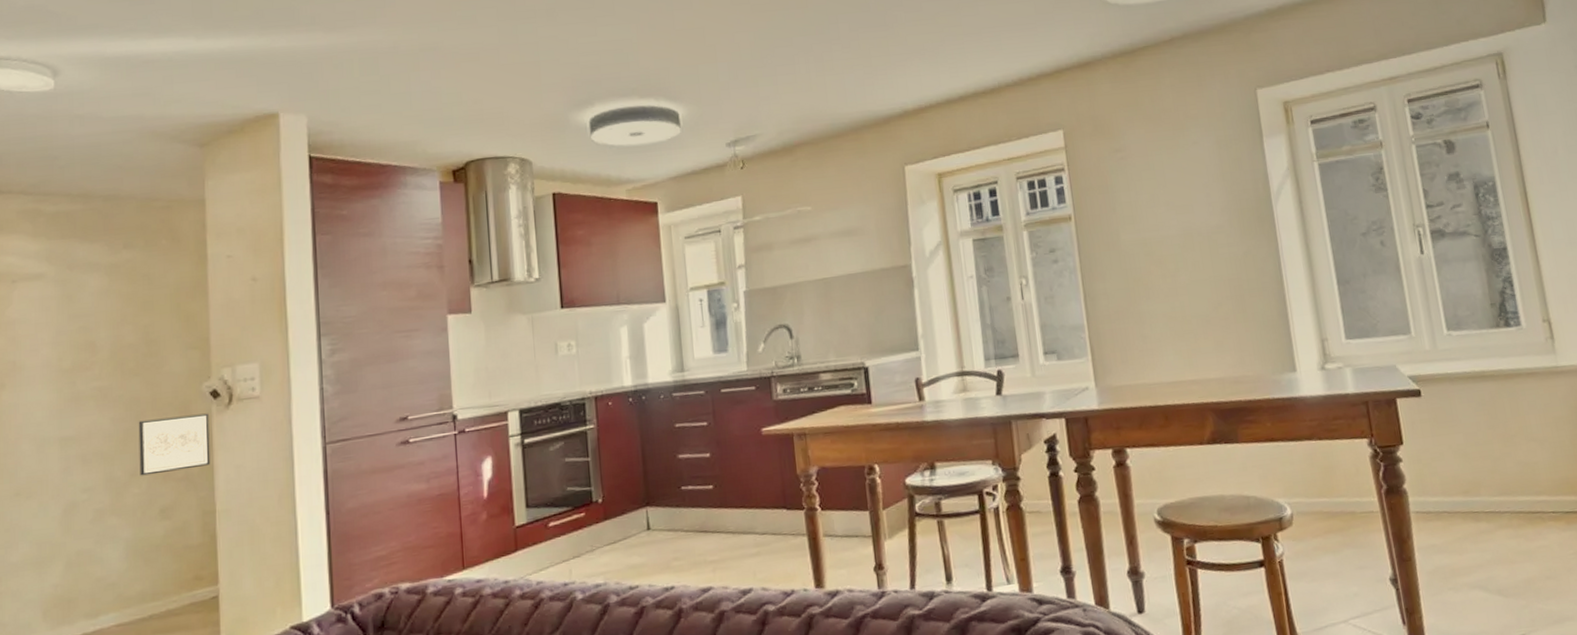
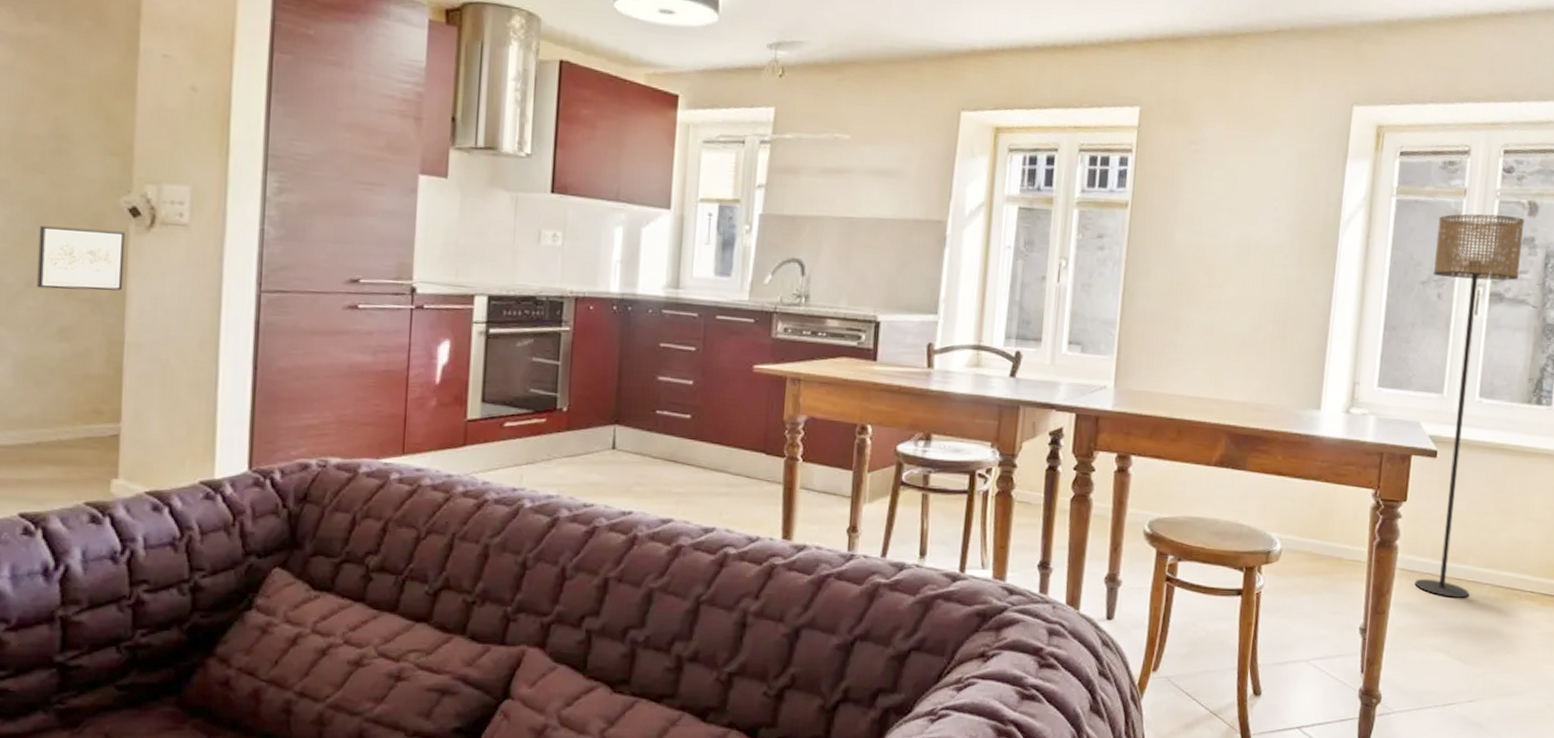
floor lamp: none [1363,156,1492,533] -> present [1414,214,1525,599]

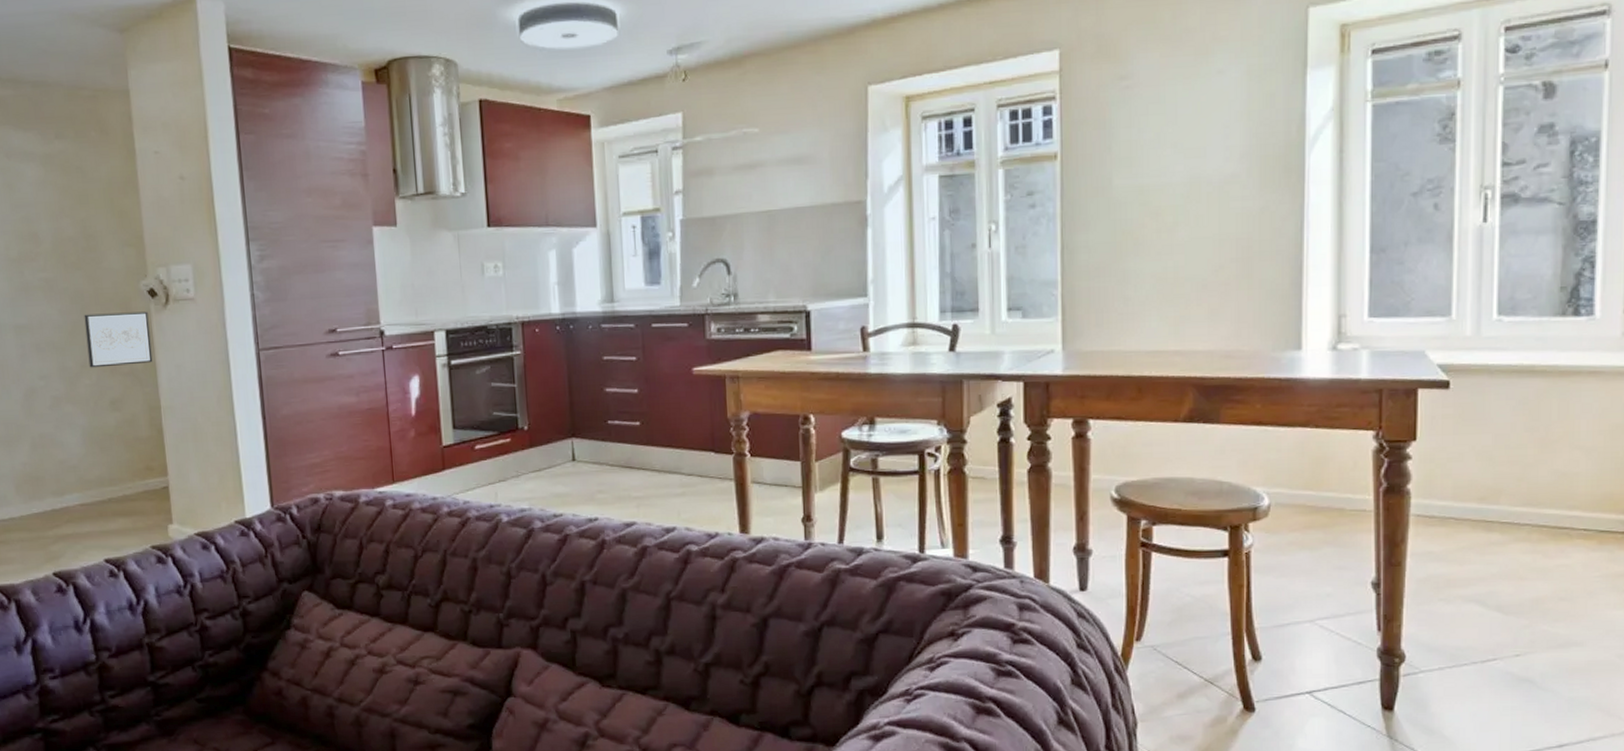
floor lamp: present [1414,214,1525,599] -> none [1425,101,1539,544]

